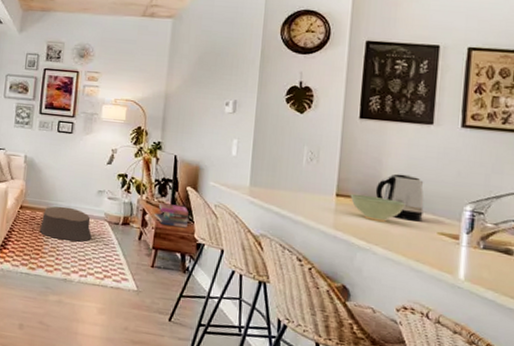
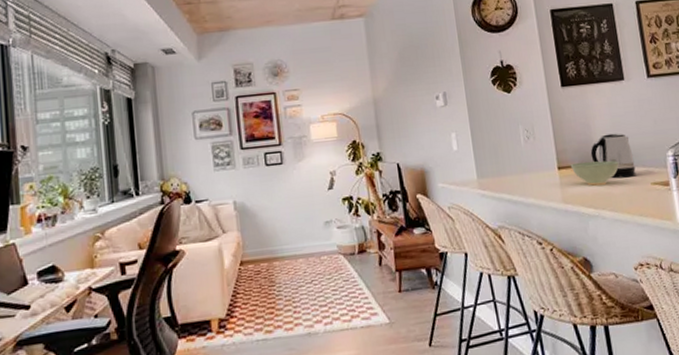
pouf: present [39,206,92,243] -> none [268,248,329,290]
books: present [154,203,190,228] -> none [390,216,426,242]

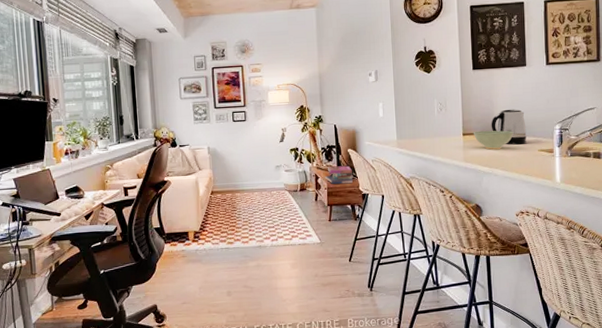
books: none [390,216,426,242] -> present [325,165,353,184]

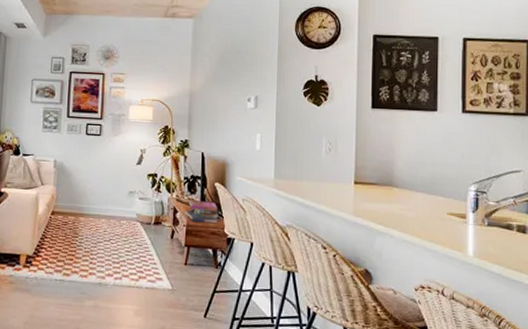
bowl: present [473,130,514,150] -> none [367,180,417,206]
kettle: present [491,109,527,145] -> none [389,159,433,204]

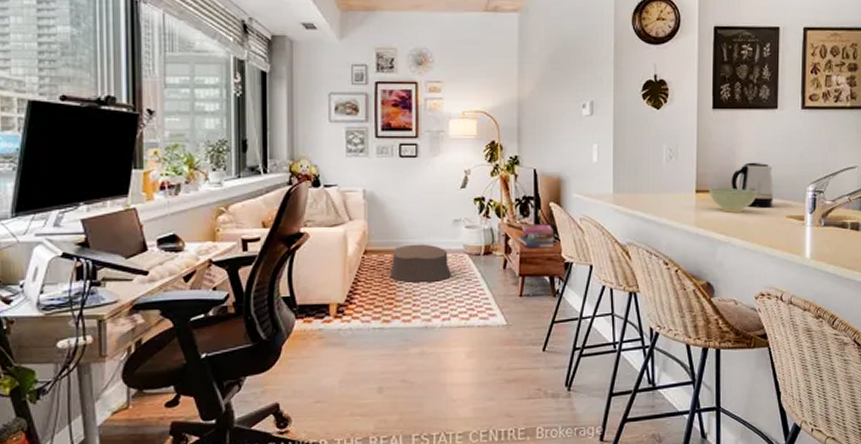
pouf: none [72,209,125,245] -> present [390,244,451,283]
bowl: none [367,180,417,206] -> present [708,187,758,213]
kettle: none [389,159,433,204] -> present [731,162,774,208]

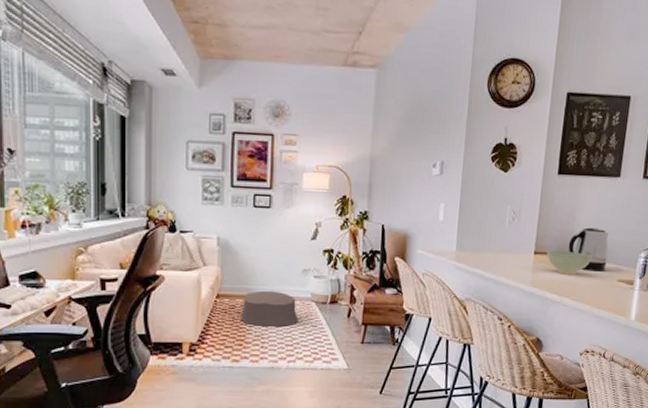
books: present [518,224,555,248] -> none [363,277,398,300]

